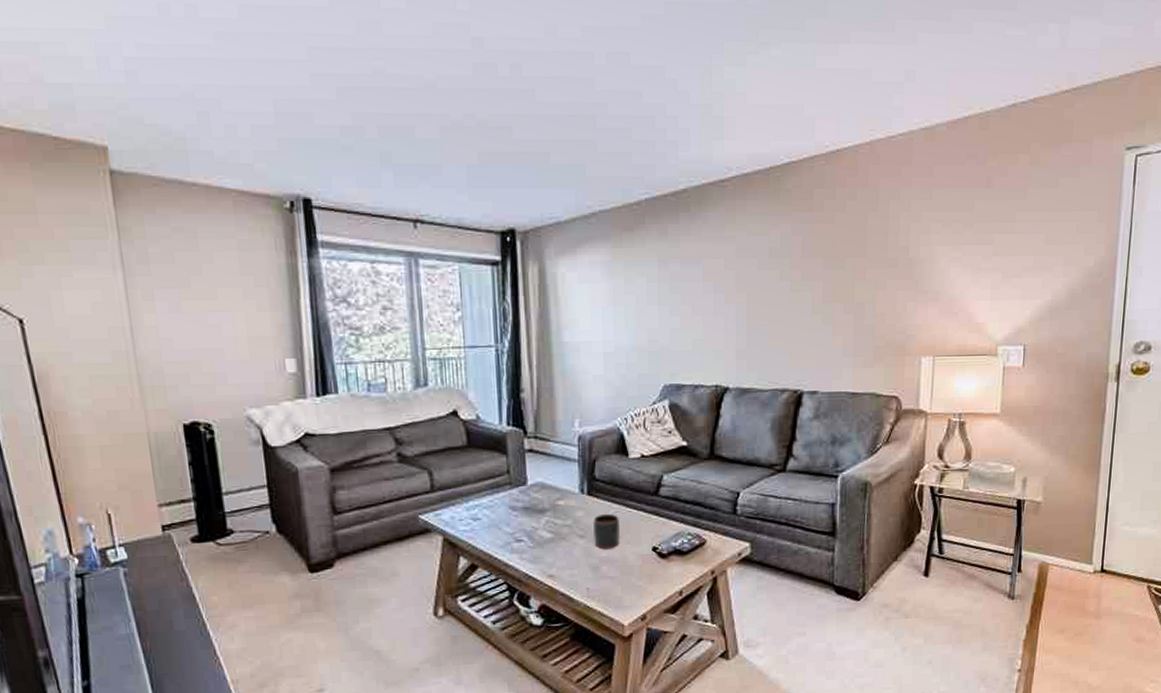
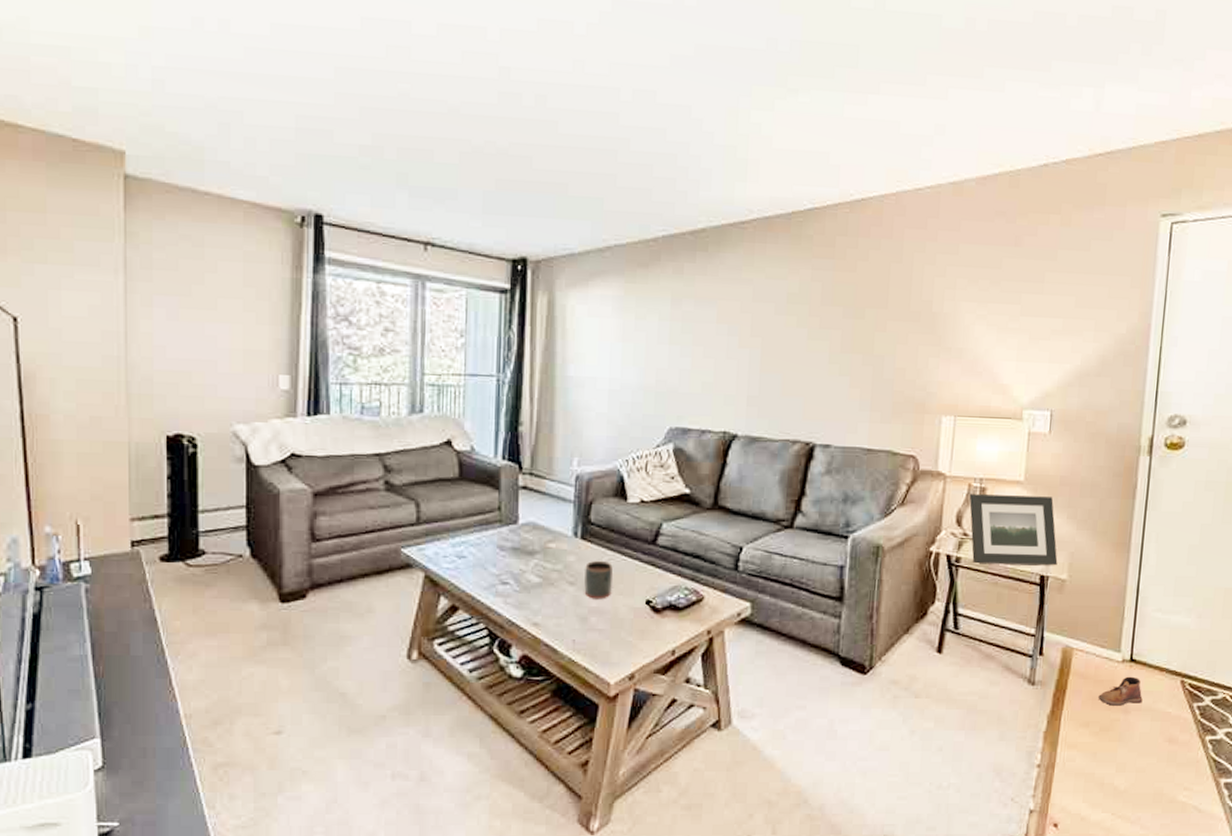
picture frame: none [949,426,1033,492] -> present [969,494,1058,566]
boot: none [1072,585,1113,613] -> present [1098,676,1143,706]

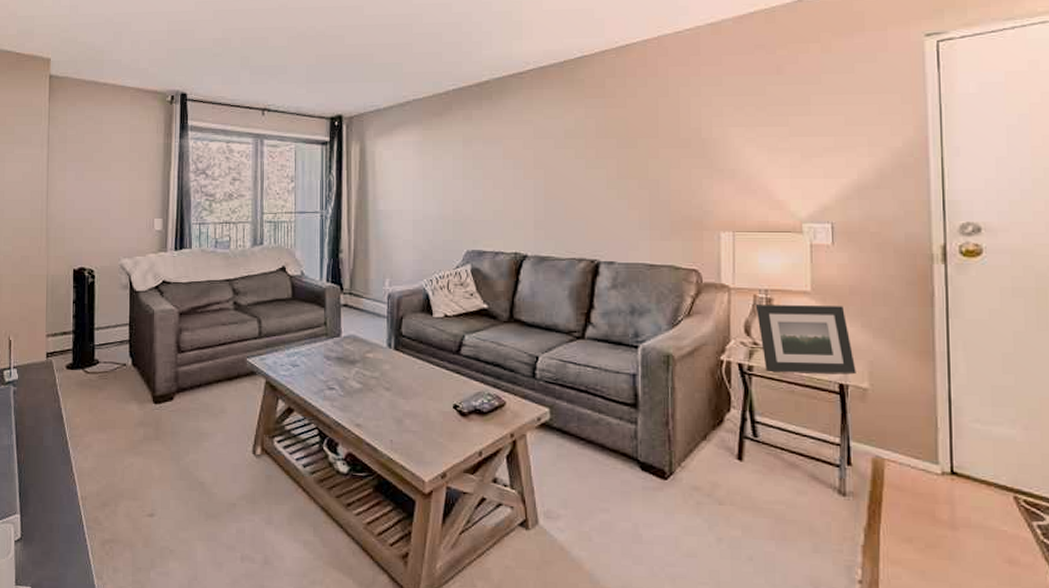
mug: present [584,560,614,599] -> none [398,368,424,404]
boot: present [1098,676,1143,706] -> none [919,490,971,522]

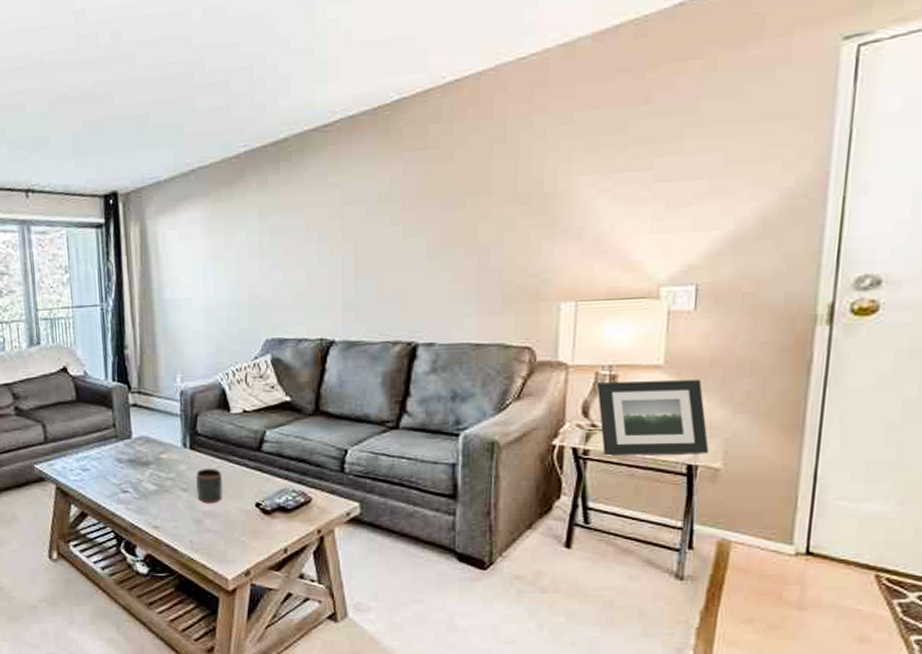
mug: none [398,368,424,404] -> present [195,468,224,504]

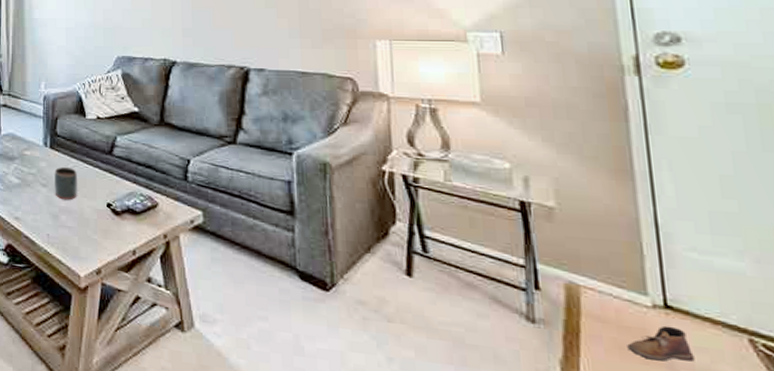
picture frame: present [596,380,709,455] -> none [418,115,539,192]
boot: none [764,570,823,602] -> present [627,325,695,362]

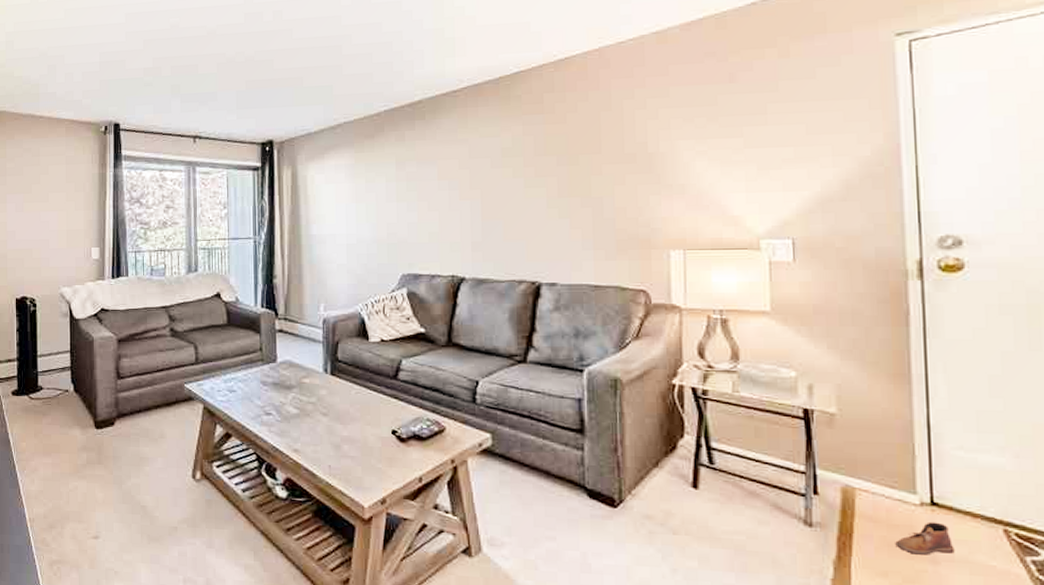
mug: present [53,166,78,200] -> none [335,393,361,429]

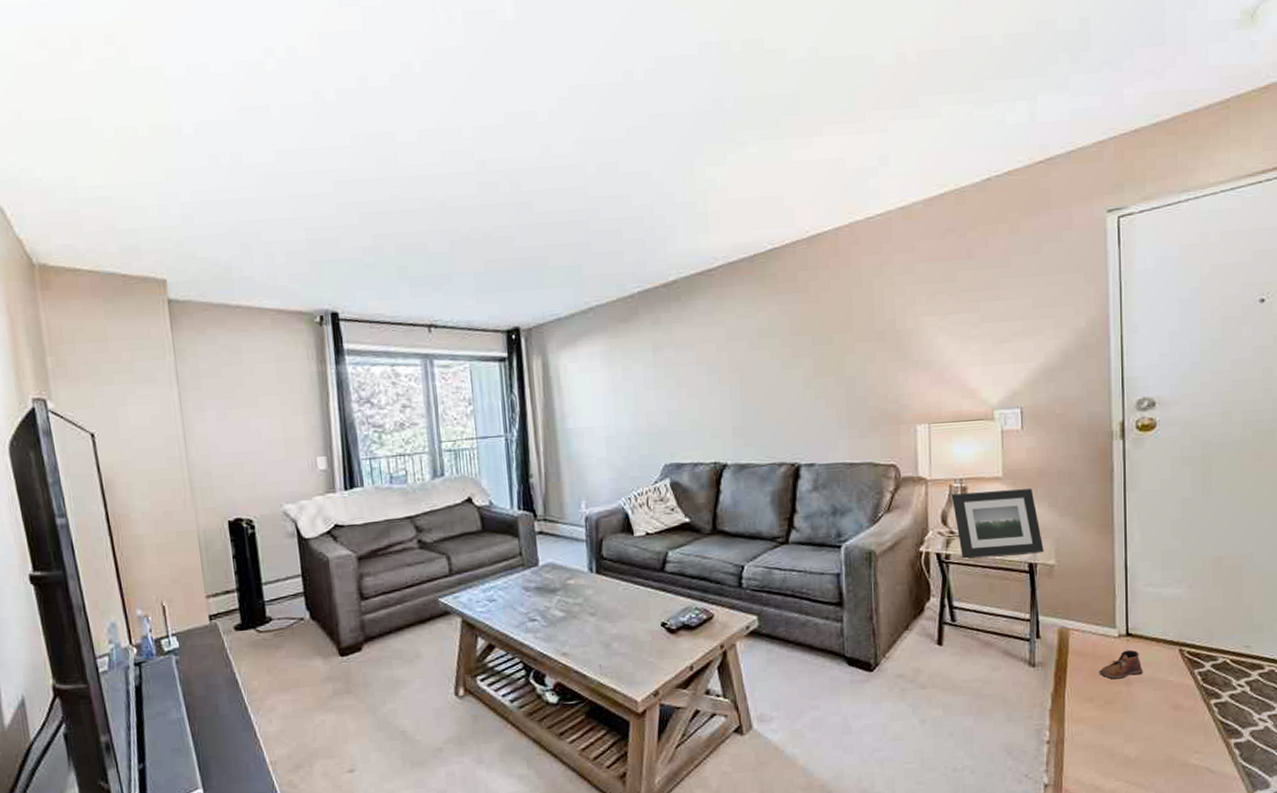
picture frame: none [709,326,822,399] -> present [951,488,1044,558]

